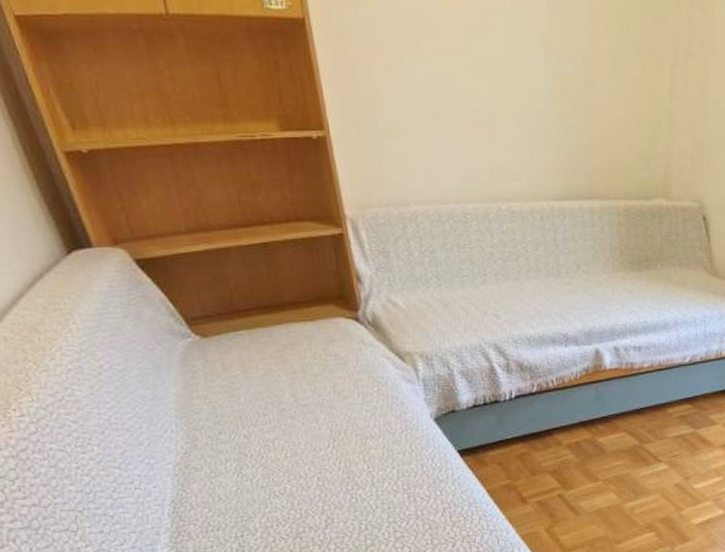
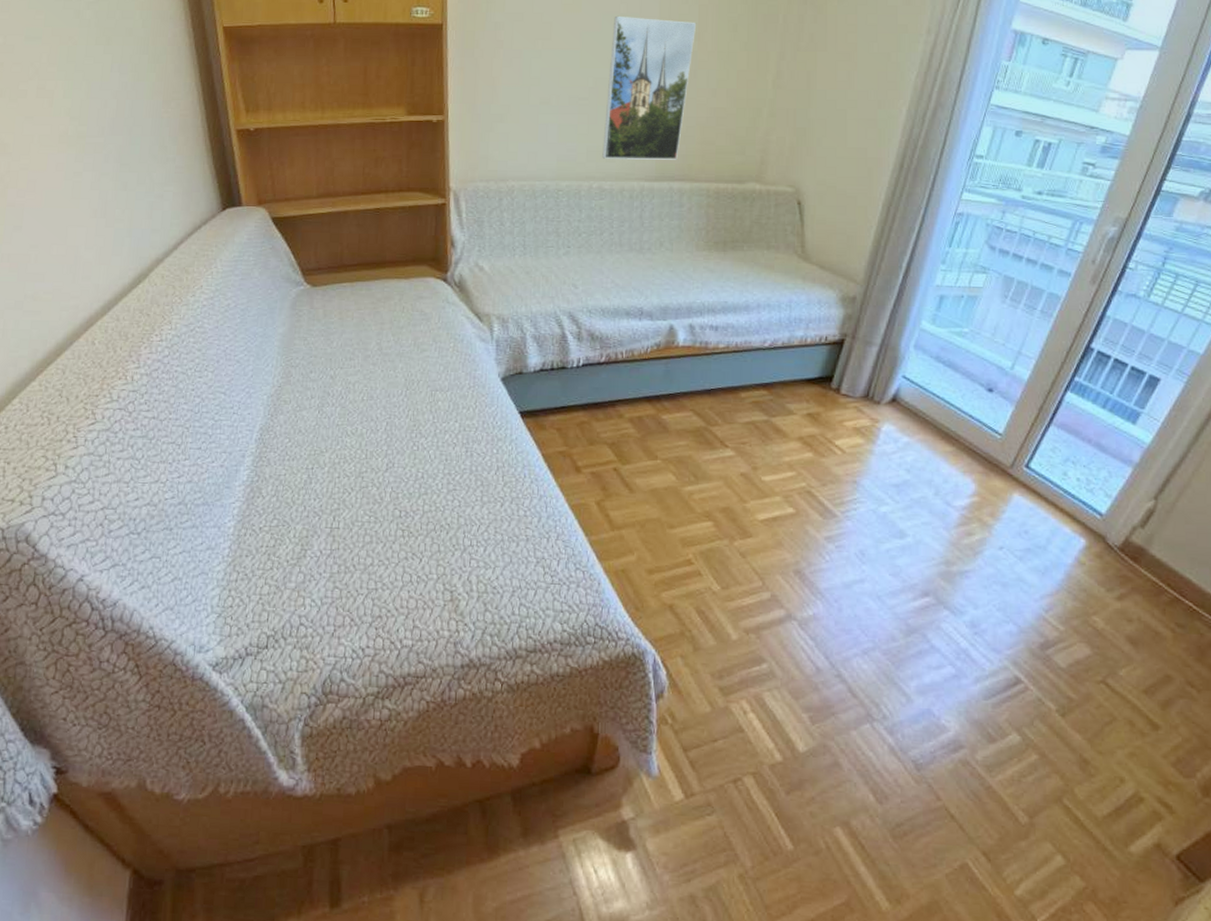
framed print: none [500,13,588,177] -> present [602,15,697,160]

